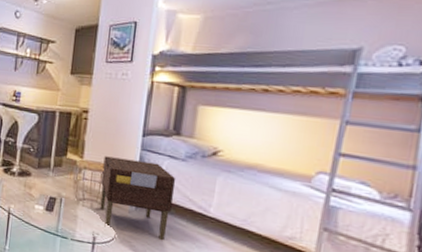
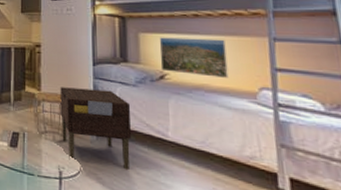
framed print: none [215,111,292,159] -> present [159,37,229,78]

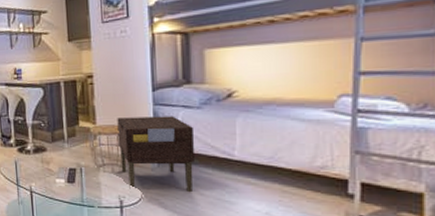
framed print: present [159,37,229,78] -> none [227,45,304,89]

